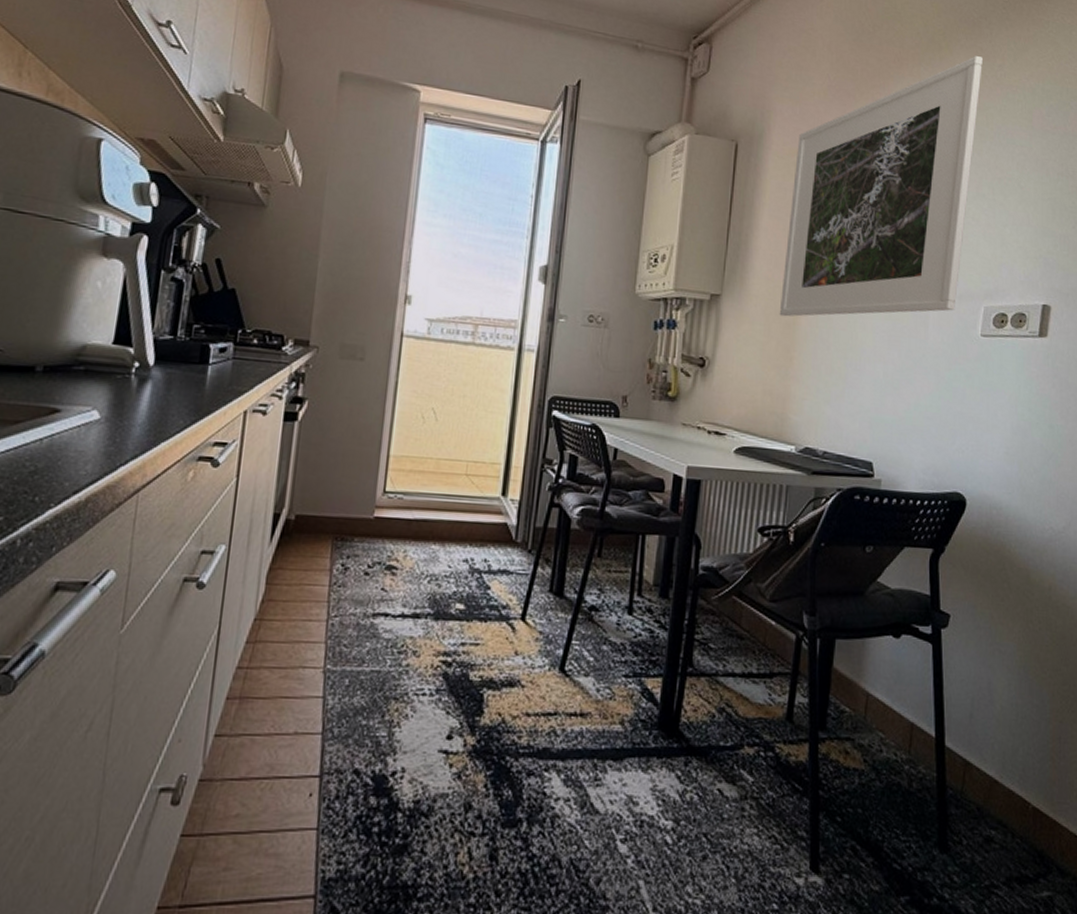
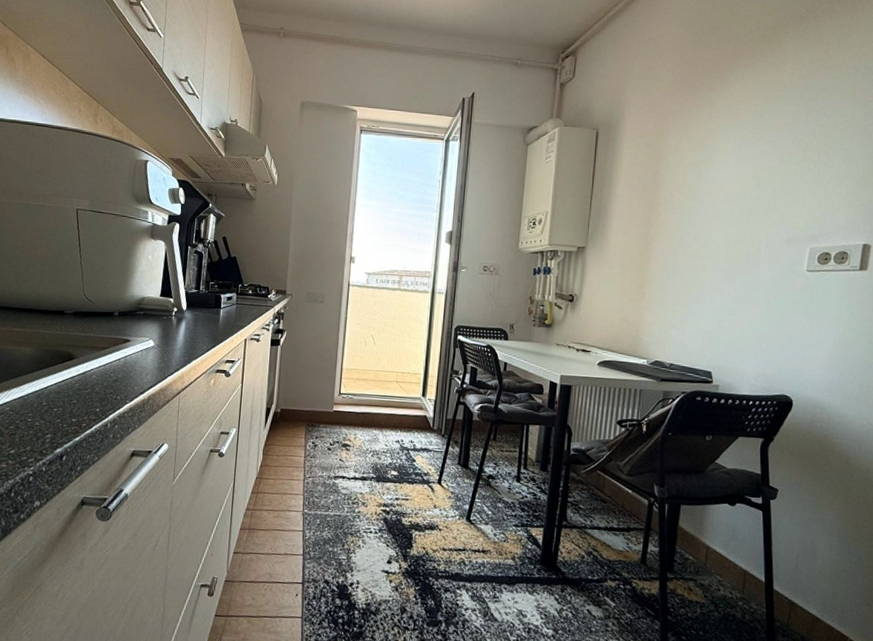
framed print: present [779,56,983,317] -> none [633,44,809,262]

